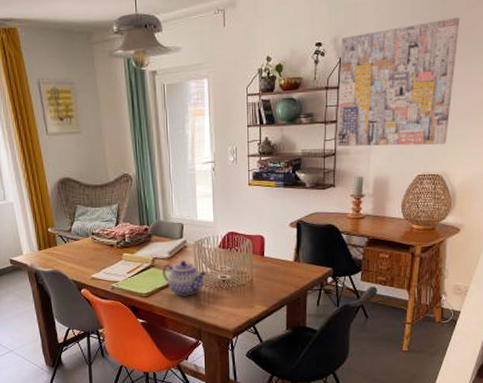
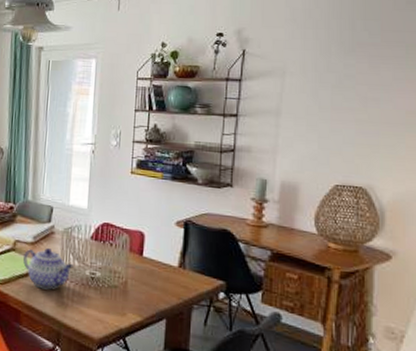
wall art: present [337,17,460,147] -> none [237,18,385,153]

